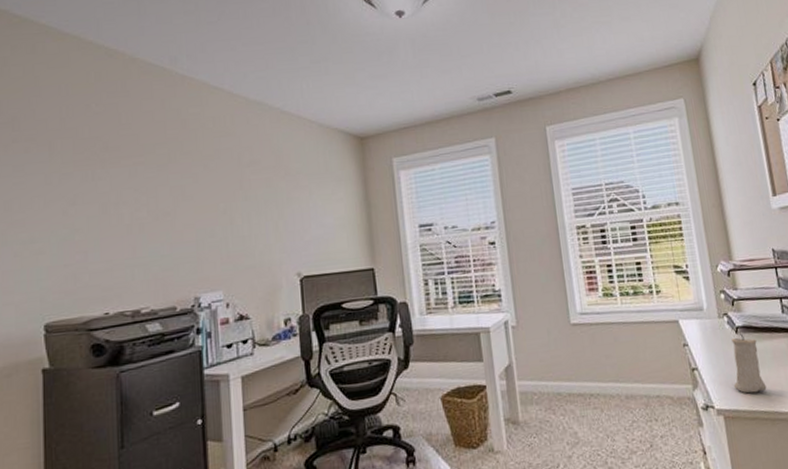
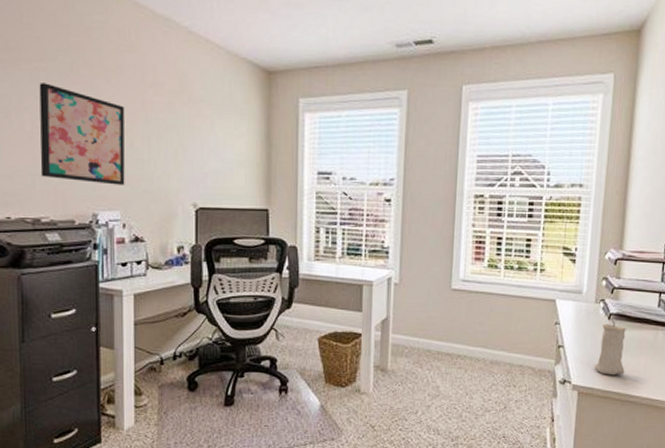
wall art: none [138,175,227,267] -> present [39,83,125,185]

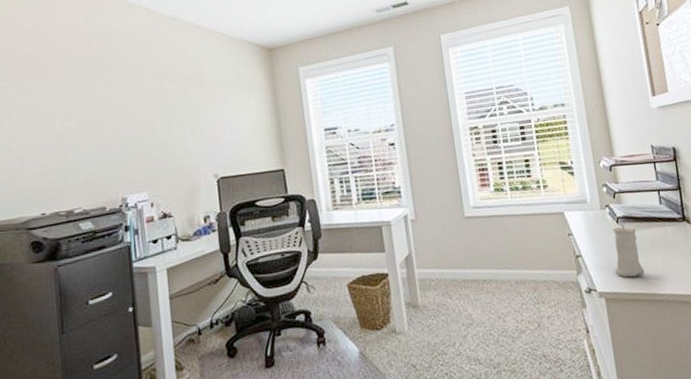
wall art: present [39,83,125,185] -> none [66,88,150,172]

